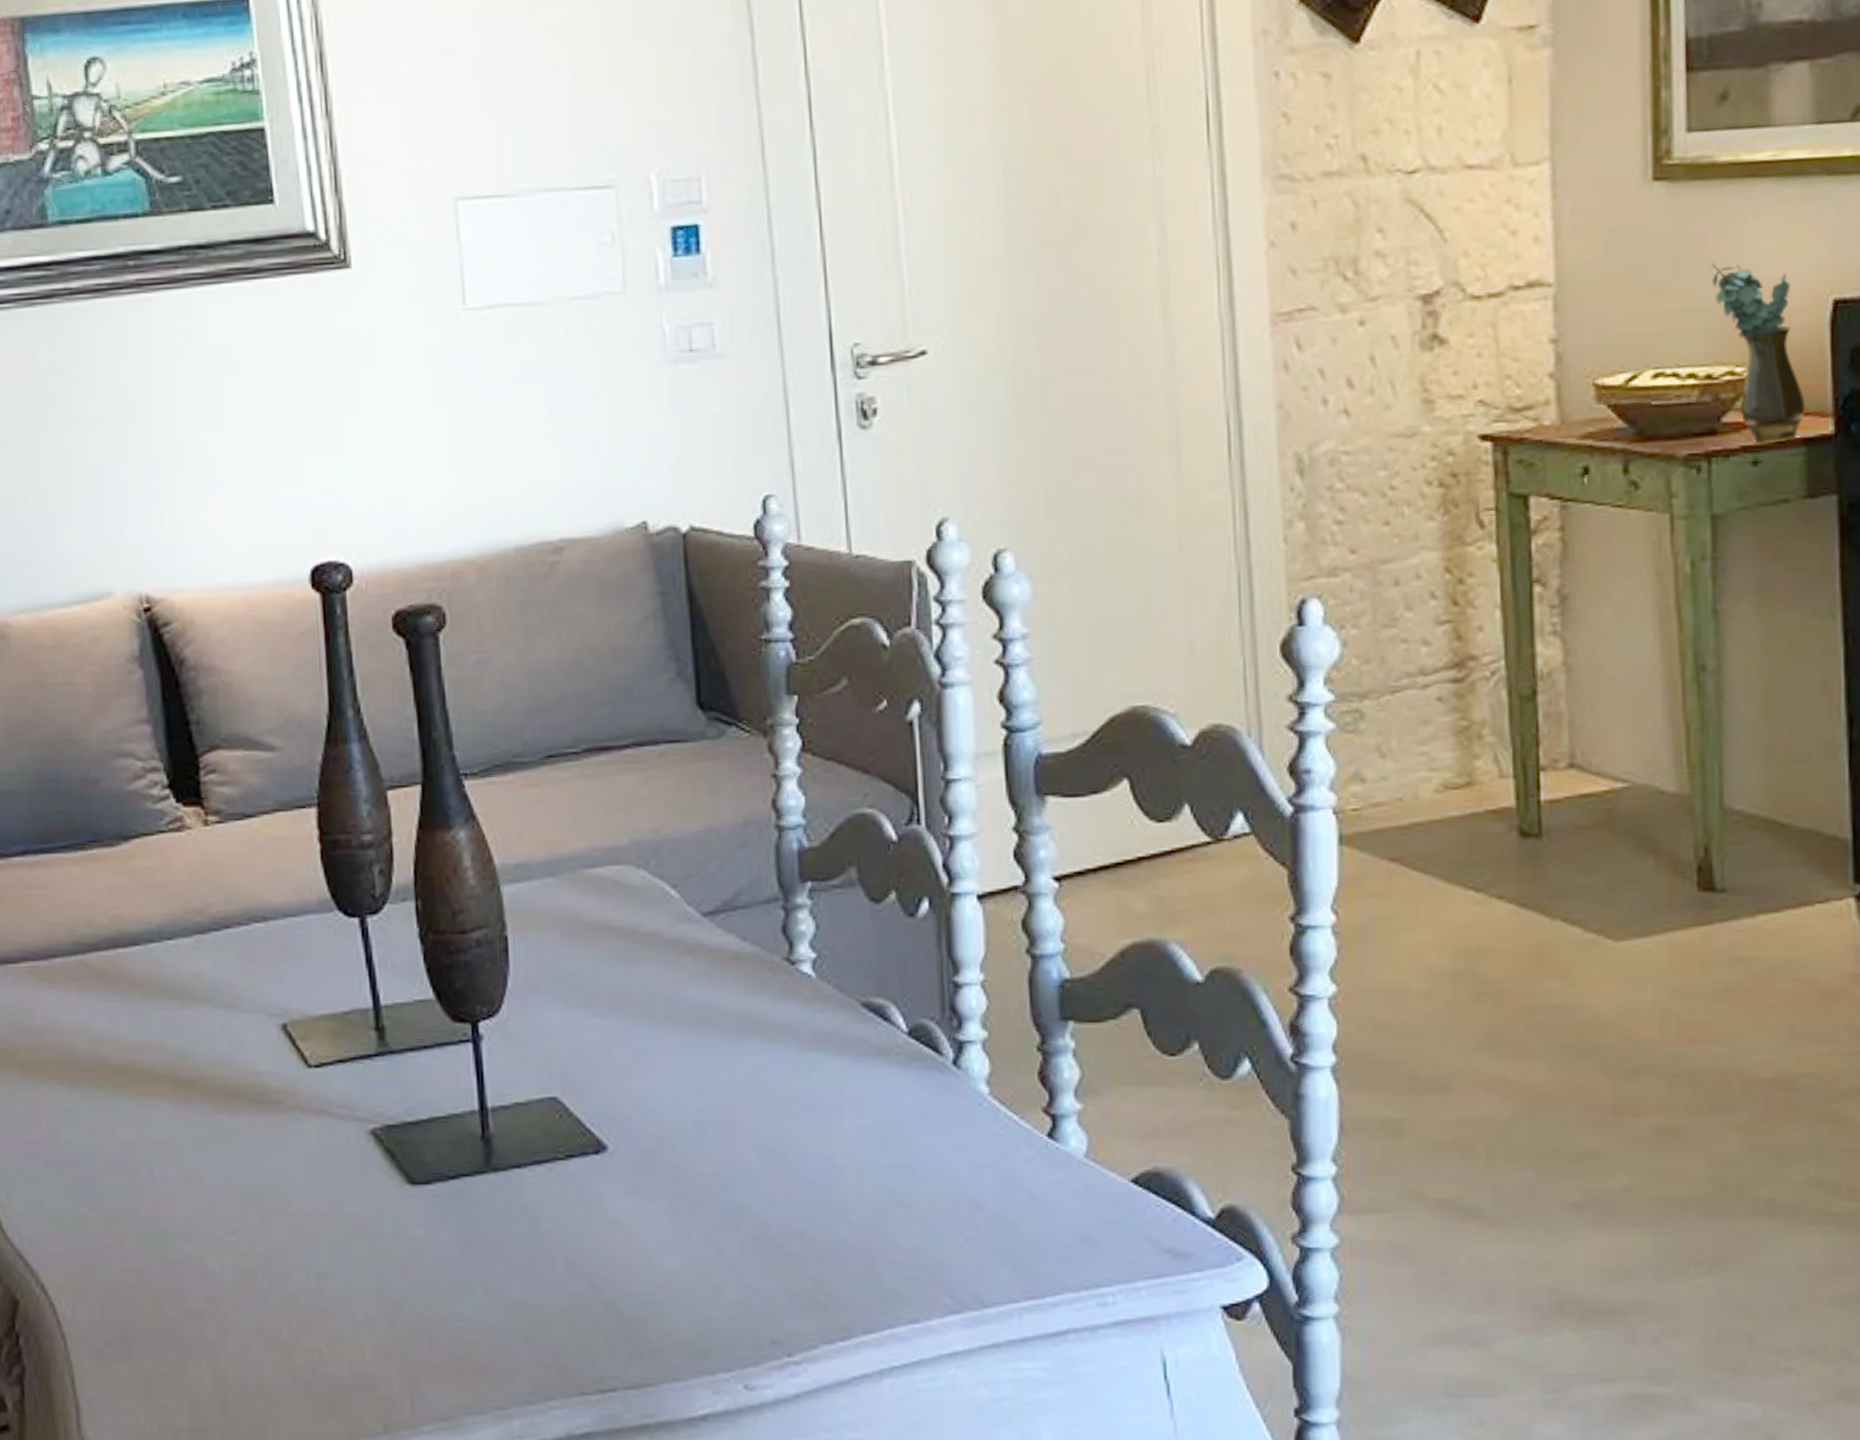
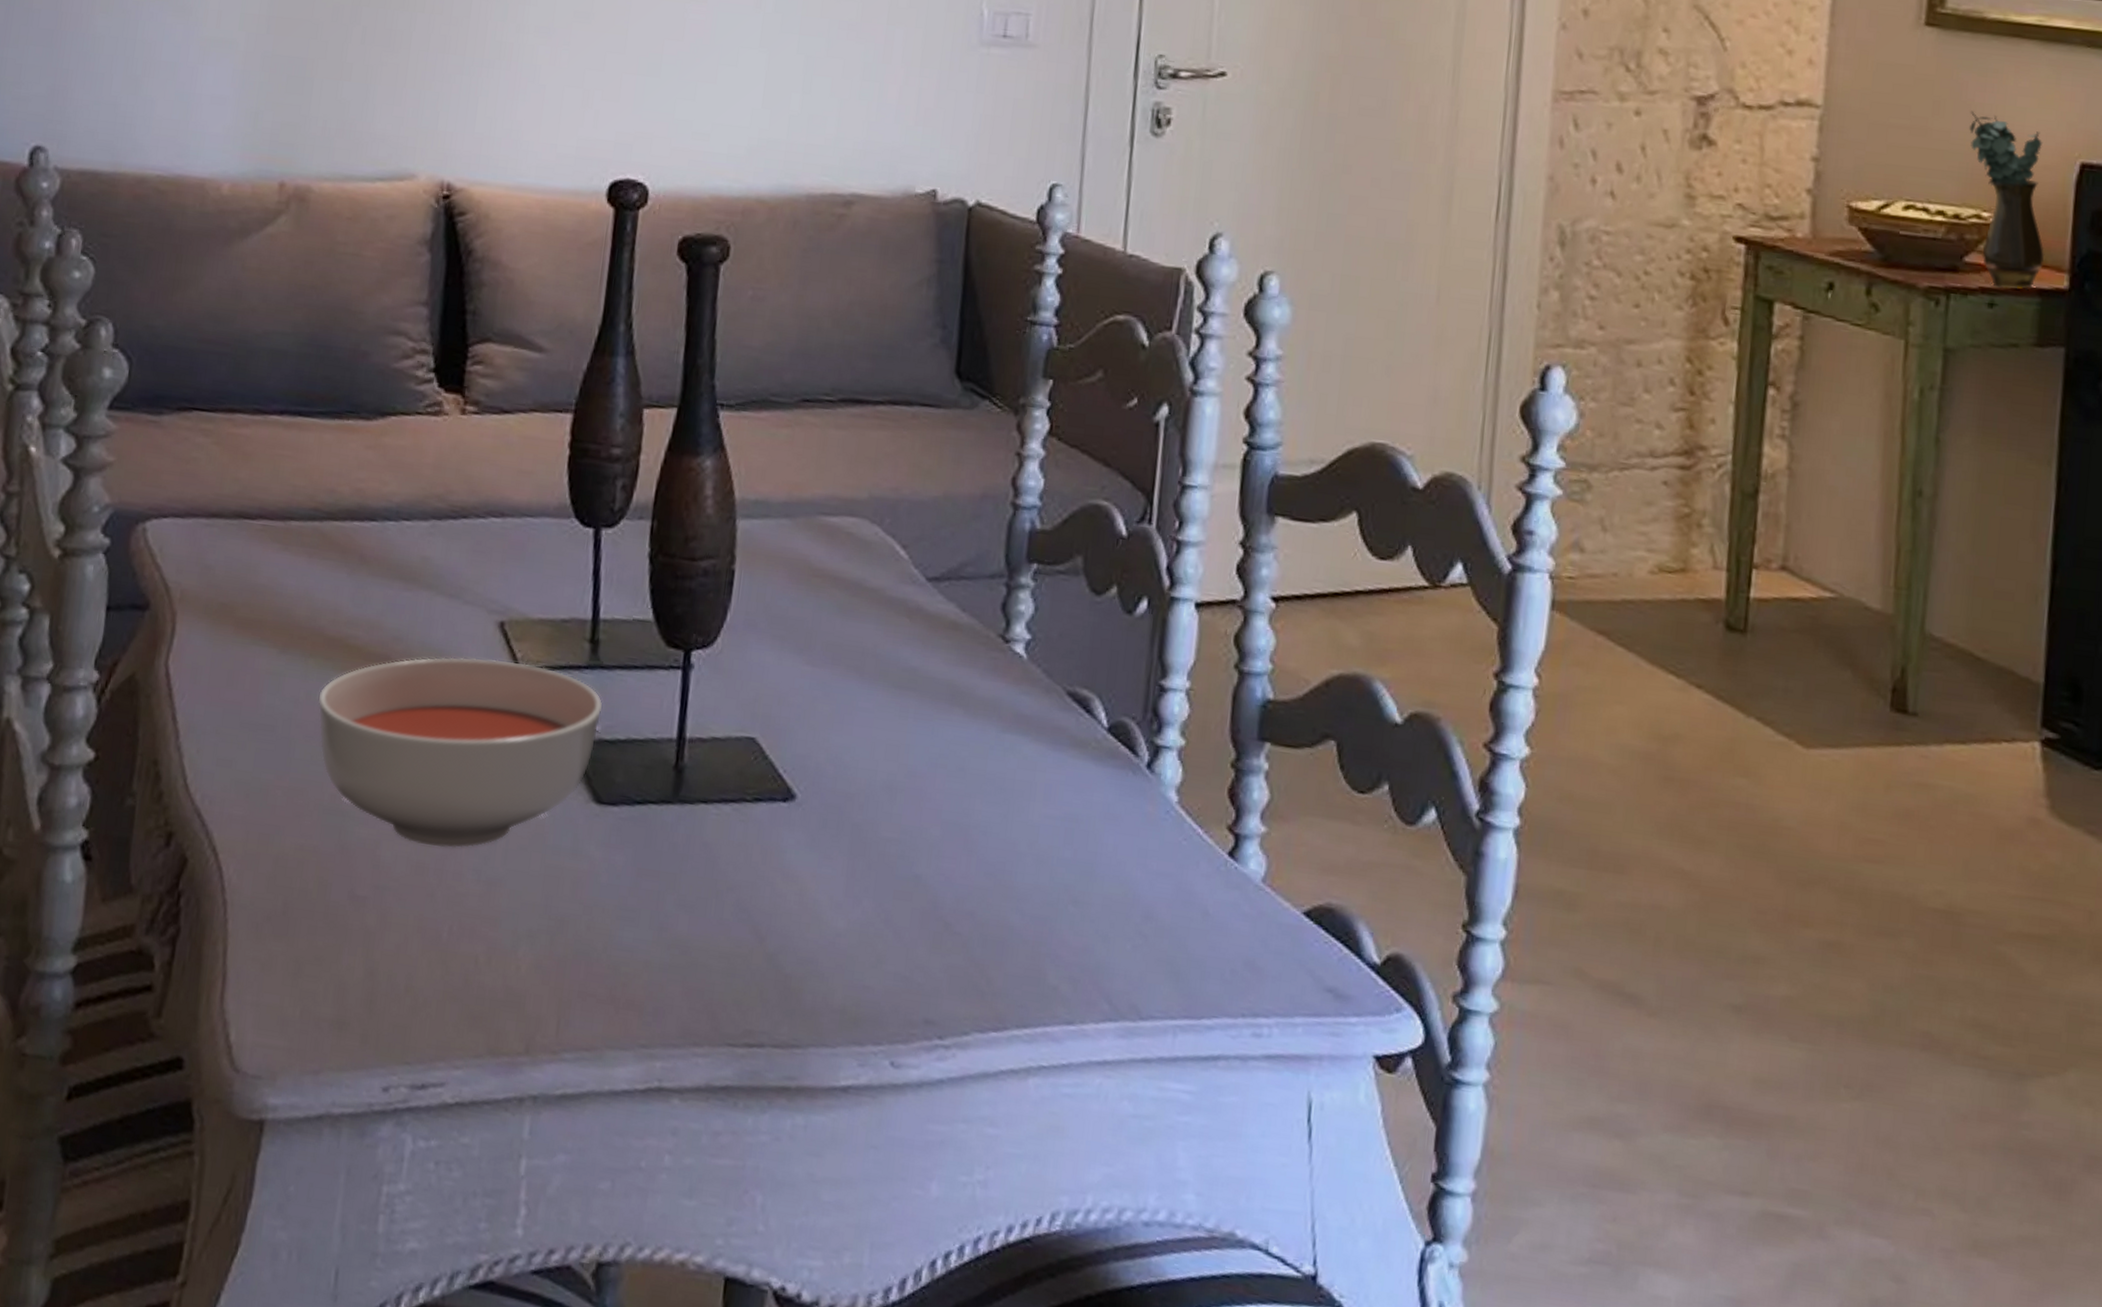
bowl: none [115,1061,400,1251] -> present [318,657,603,848]

